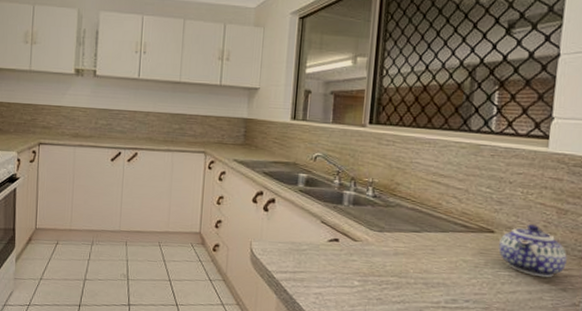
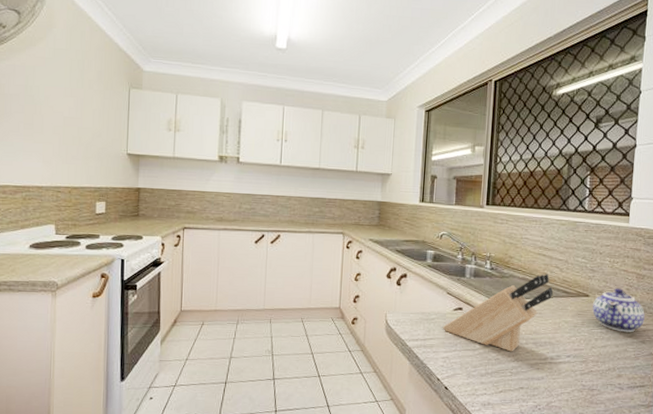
knife block: none [314,204,450,292] -> present [442,274,554,352]

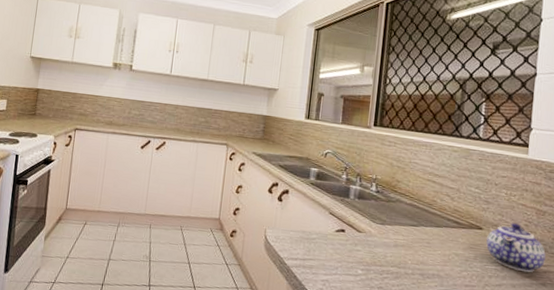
knife block: present [442,274,554,352] -> none [323,201,444,281]

